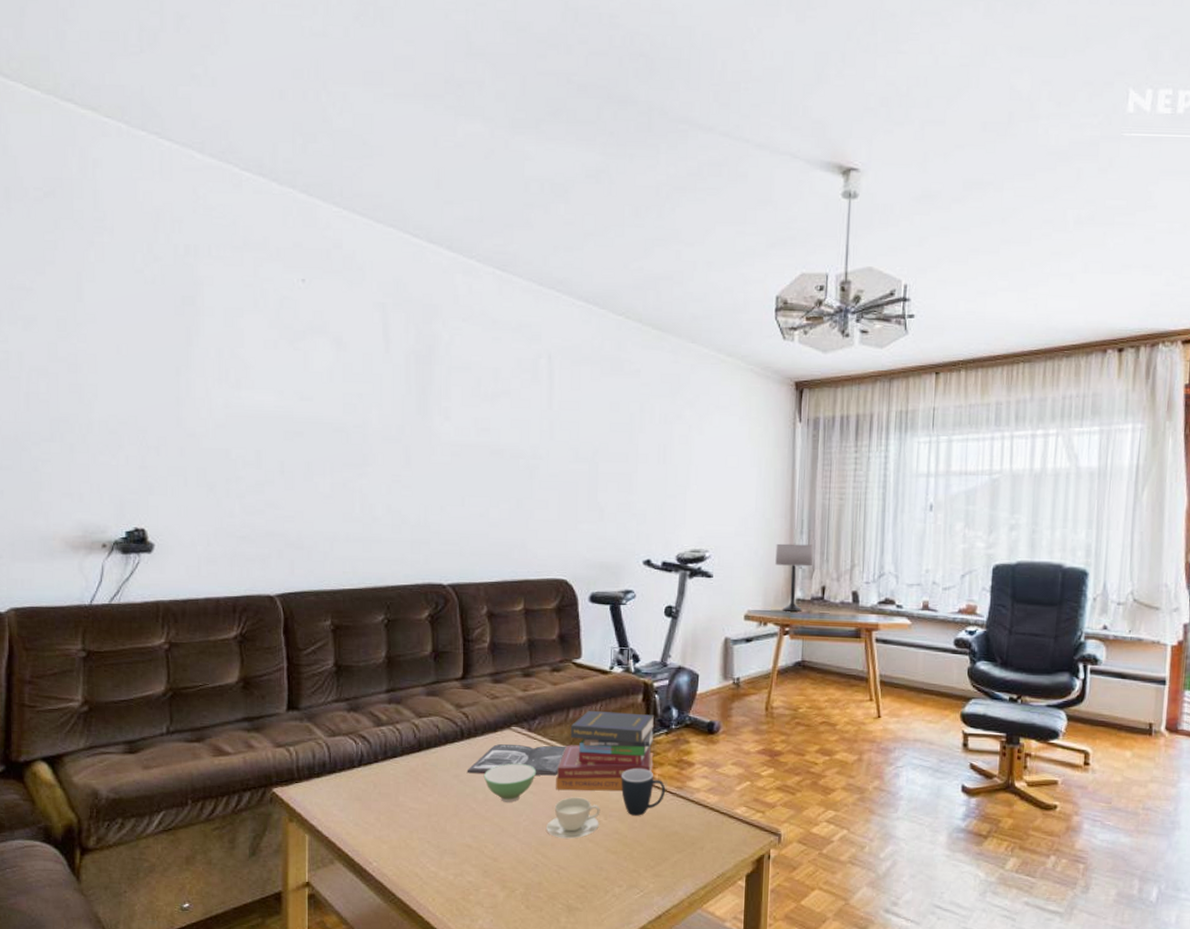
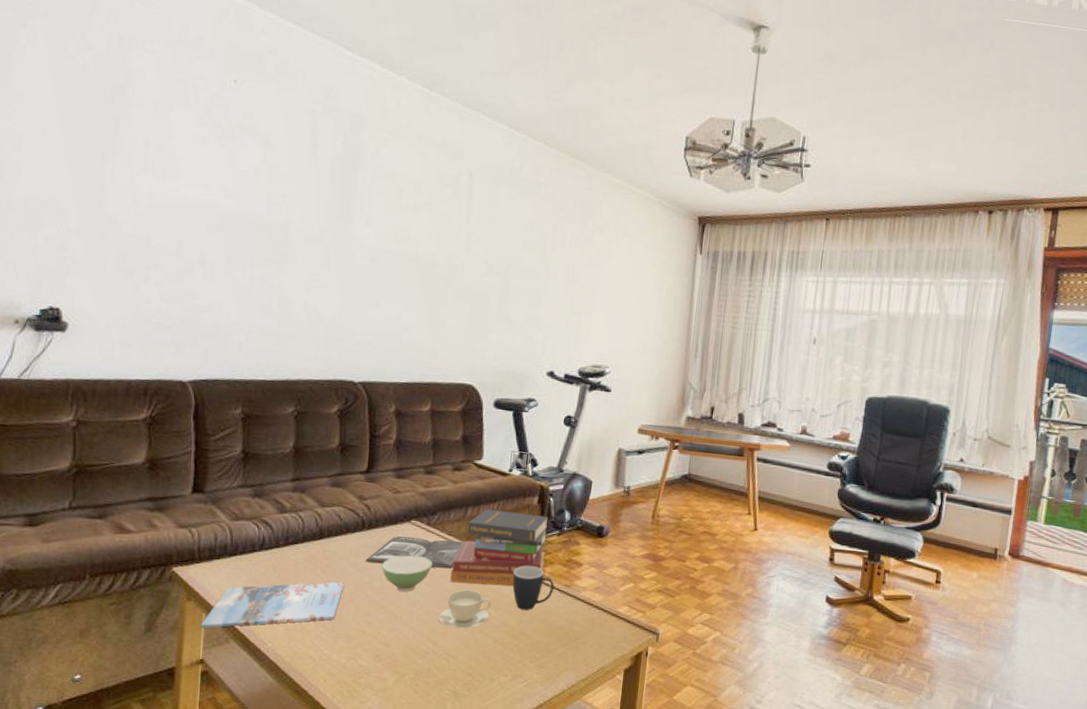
magazine: none [304,795,447,850] -> present [200,581,345,628]
table lamp: present [775,542,813,612] -> none [669,364,705,429]

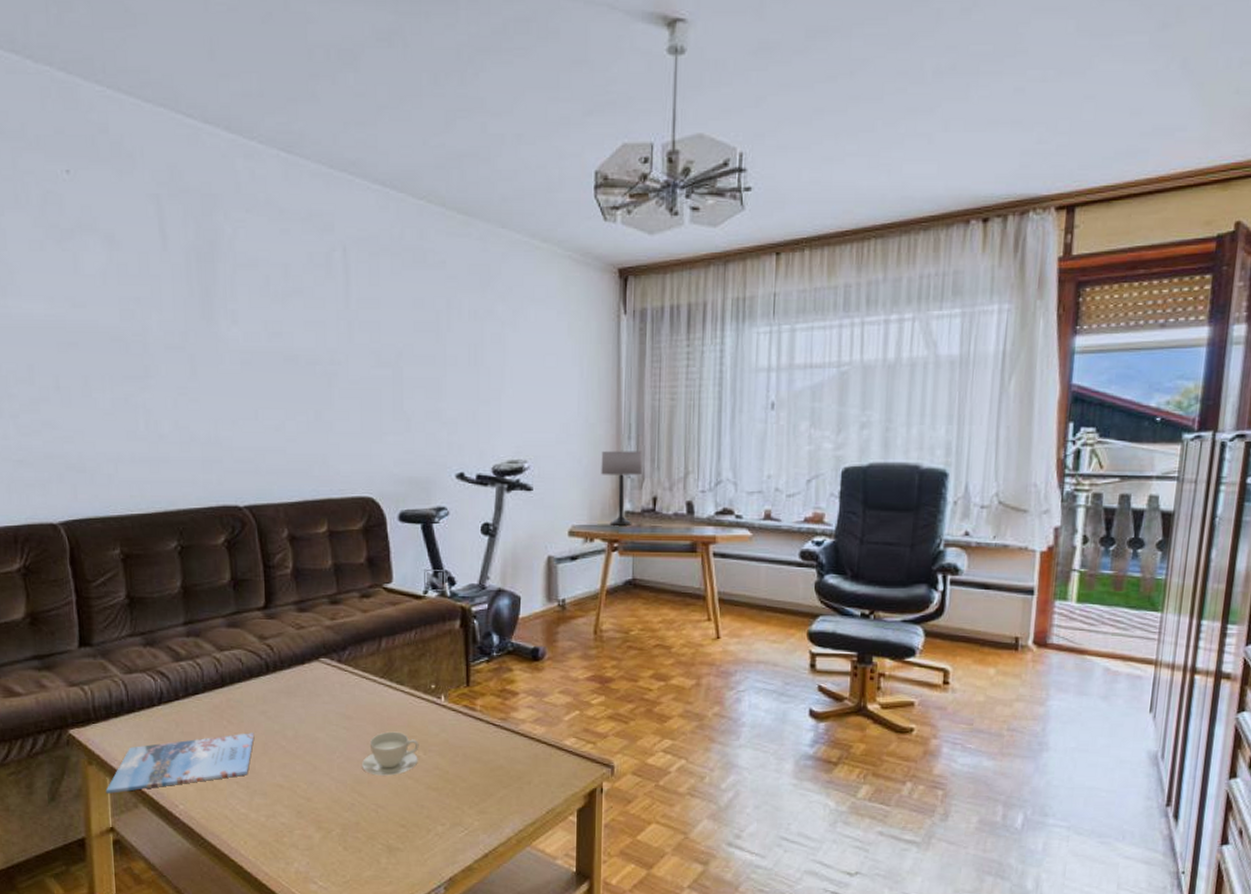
magazine: present [365,536,463,569] -> none [274,677,380,710]
bowl: present [381,555,432,592] -> none [292,698,348,739]
books: present [450,508,549,587] -> none [370,638,474,725]
mug: present [512,566,555,610] -> none [440,700,489,750]
table lamp: none [669,364,705,429] -> present [601,449,642,525]

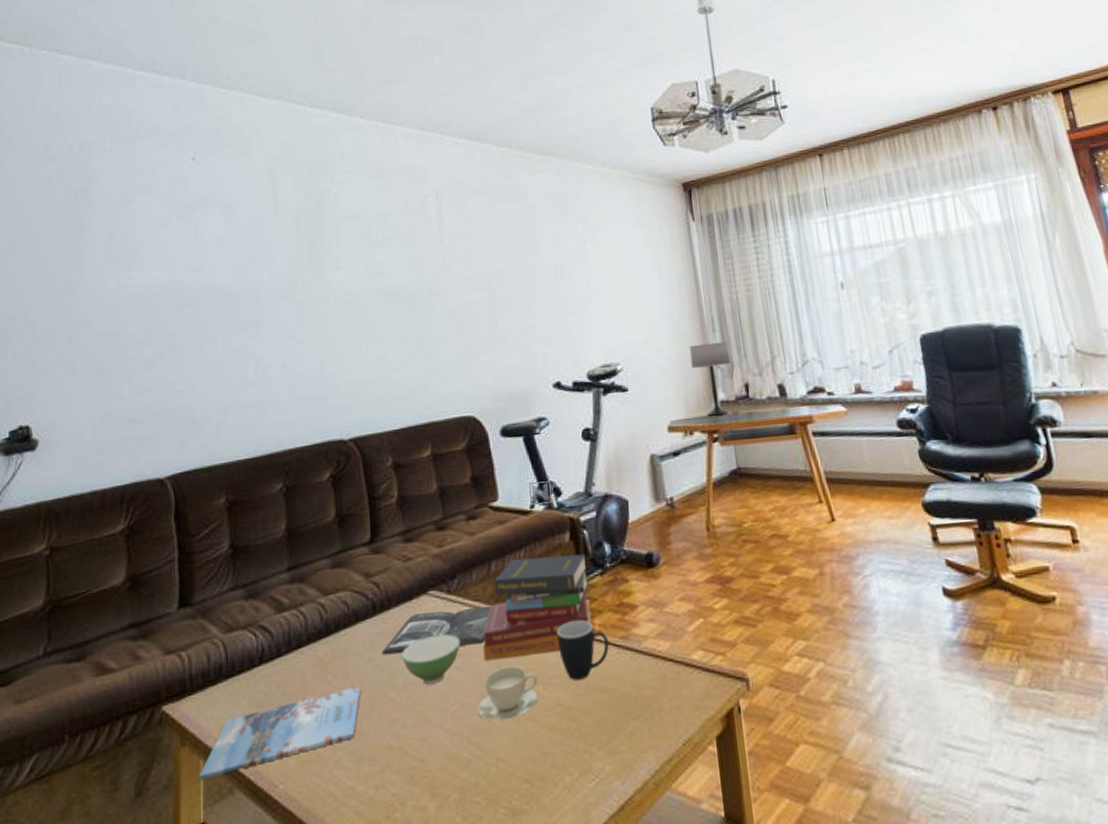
magazine: none [274,677,380,710] -> present [381,605,492,654]
bowl: none [292,698,348,739] -> present [401,634,460,685]
books: none [370,638,474,725] -> present [483,554,592,661]
mug: none [440,700,489,750] -> present [557,620,609,680]

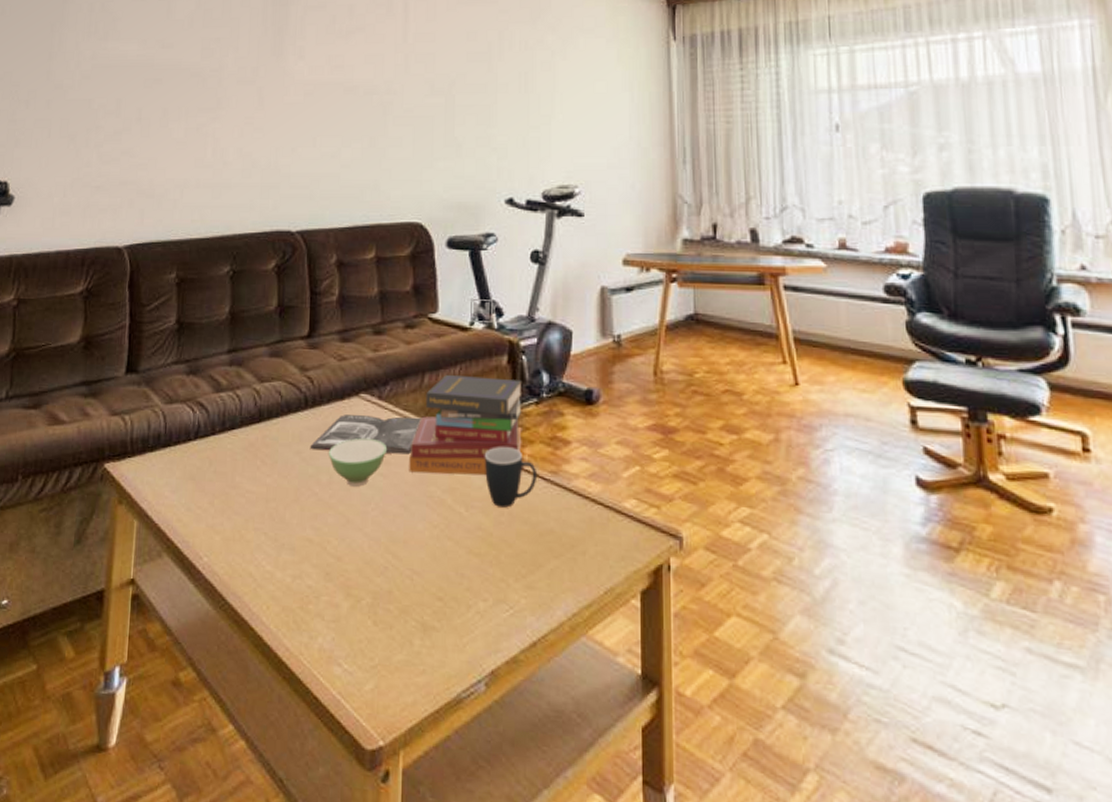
magazine: present [198,686,362,780] -> none [131,475,288,539]
teacup: present [478,666,538,722] -> none [398,481,461,535]
table lamp: present [689,341,730,416] -> none [655,174,699,254]

